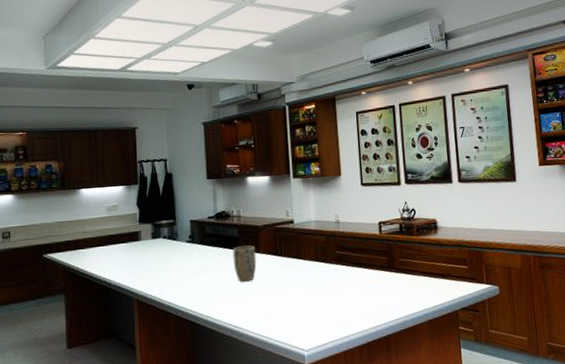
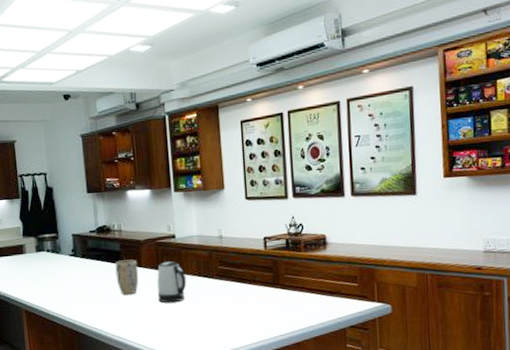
kettle: none [275,247,305,290] -> present [157,261,187,303]

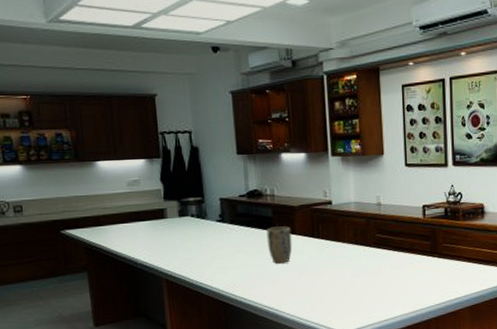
kettle: present [157,261,187,303] -> none [311,229,343,272]

